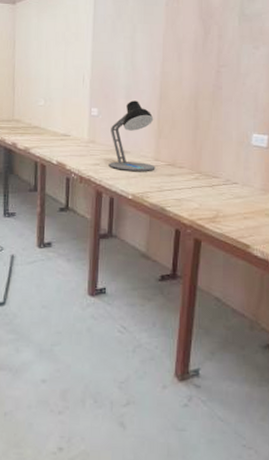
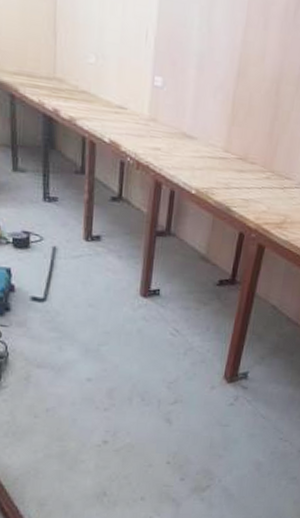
desk lamp: present [108,100,156,171] -> none [171,73,228,164]

